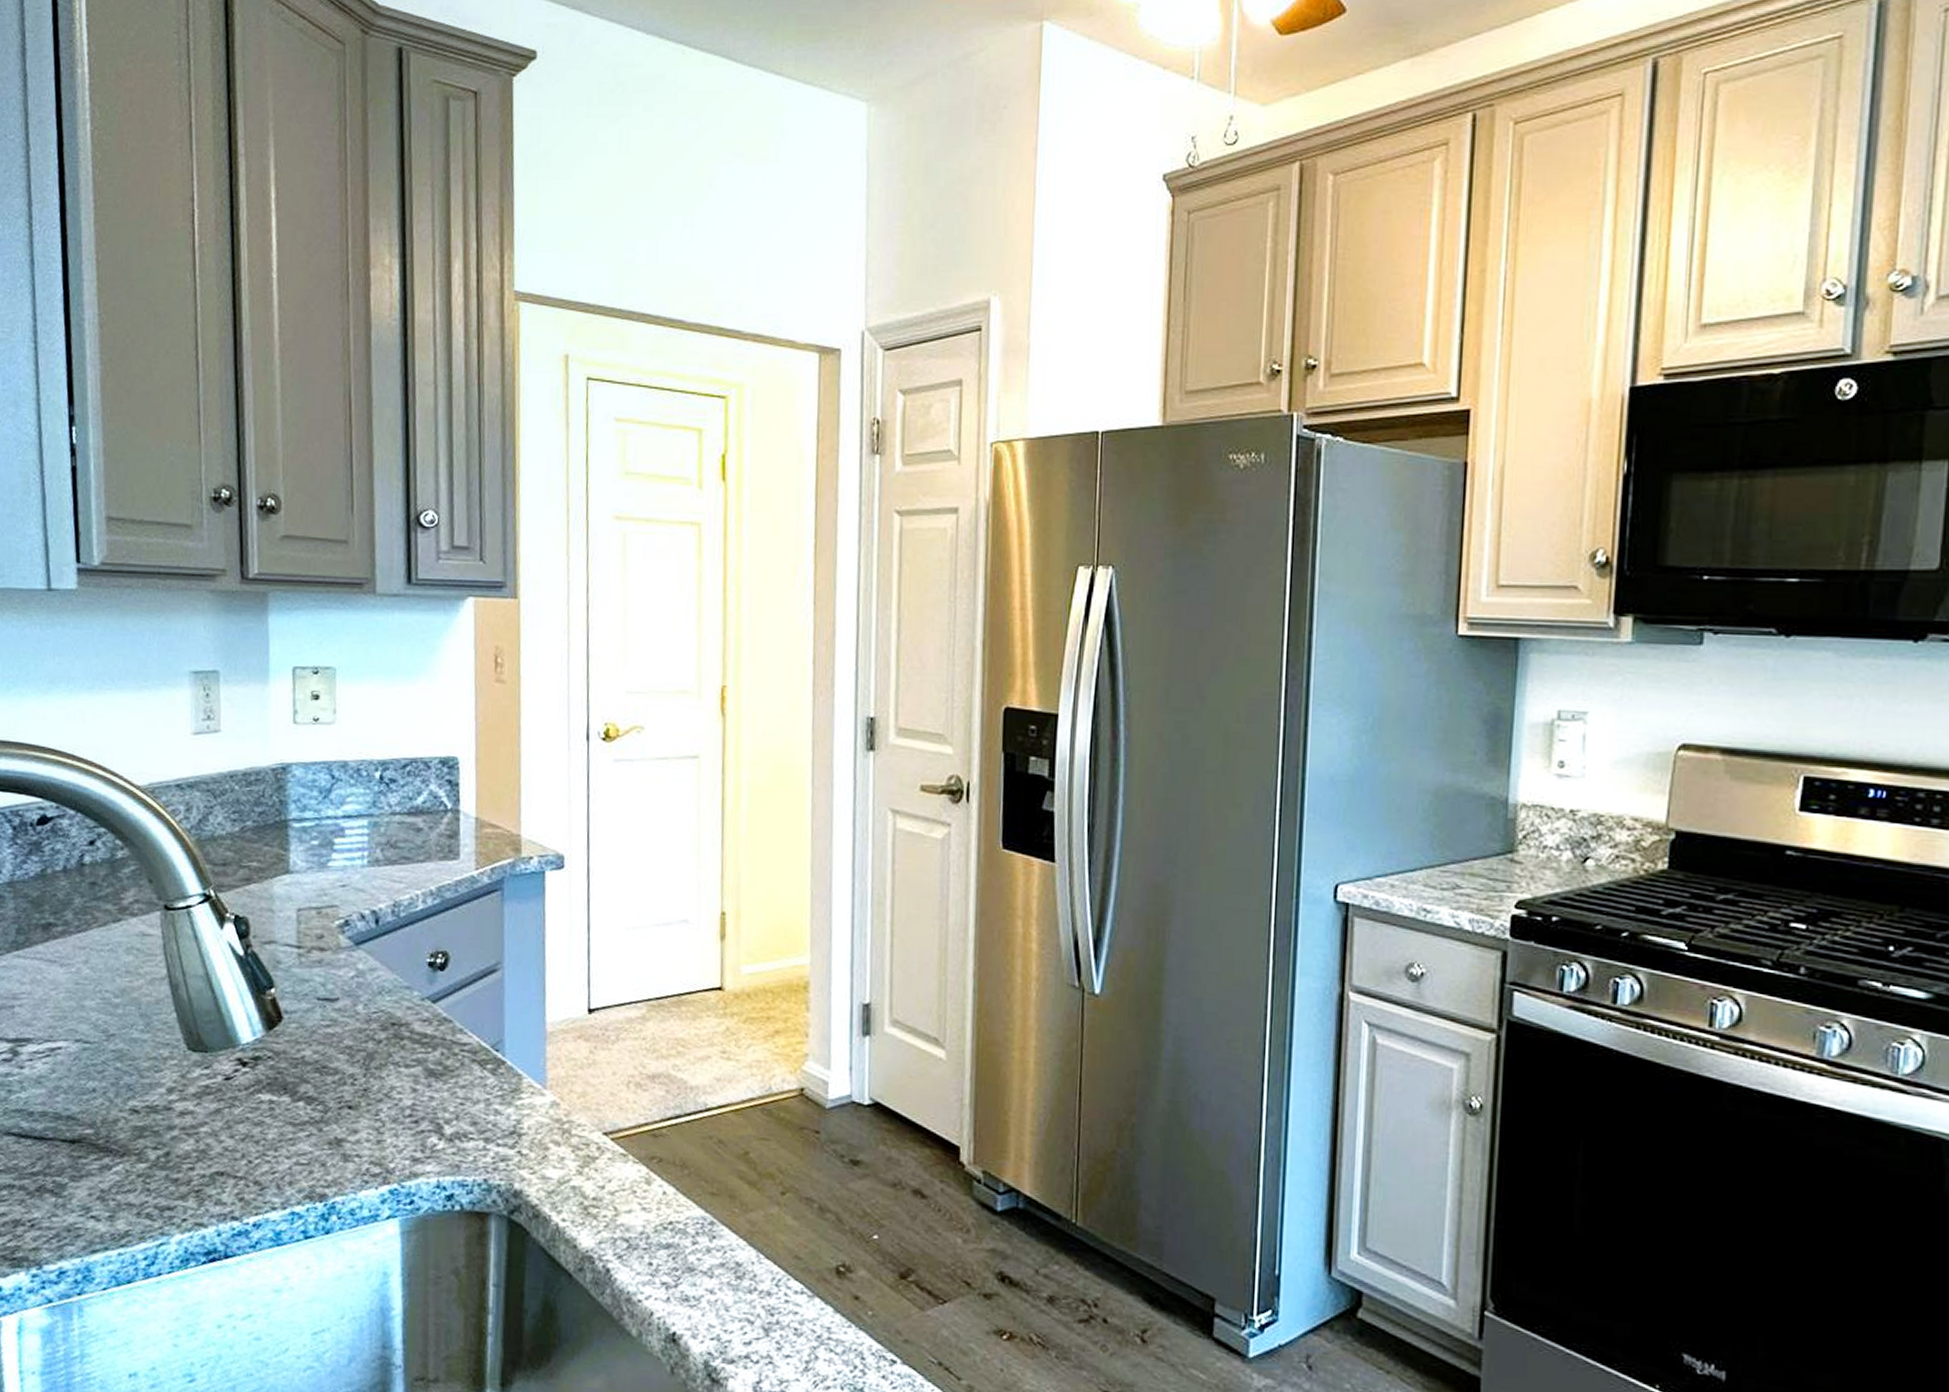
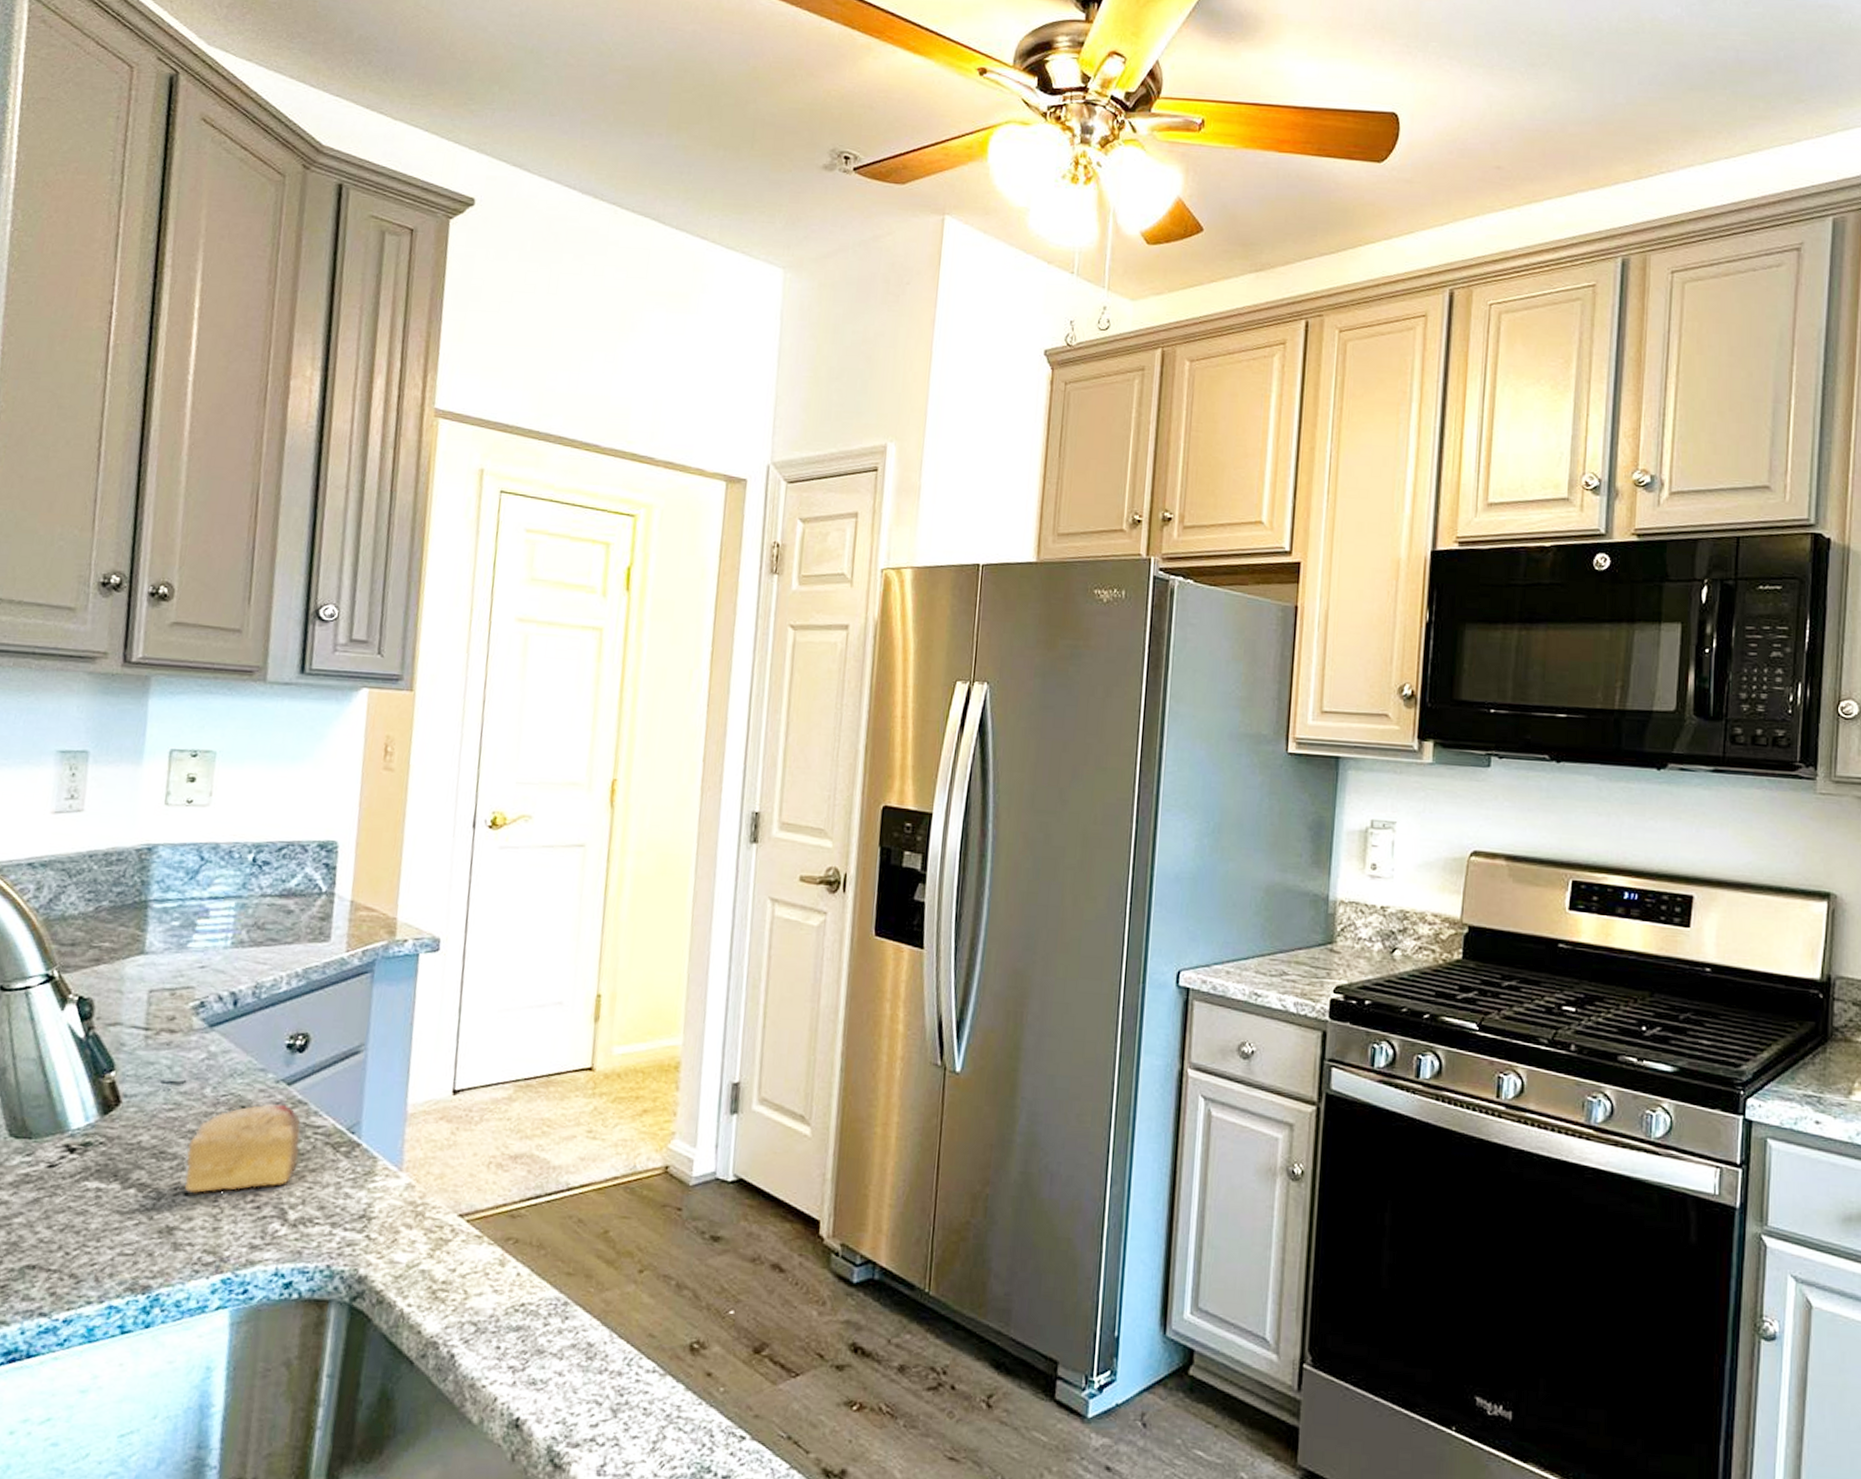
cake slice: none [346,1020,449,1108] -> present [184,1103,300,1194]

